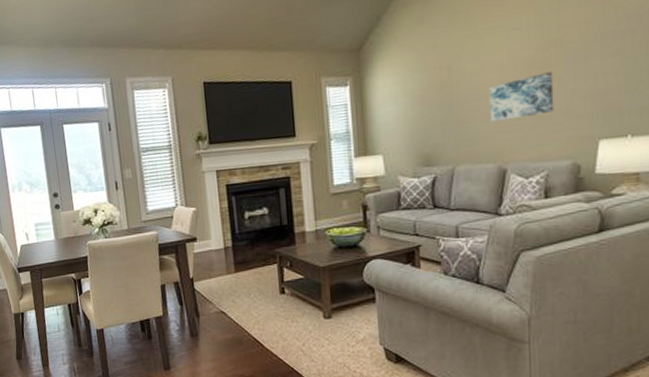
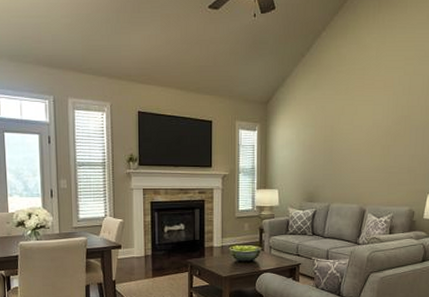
wall art: present [489,72,554,122] -> none [357,140,402,172]

